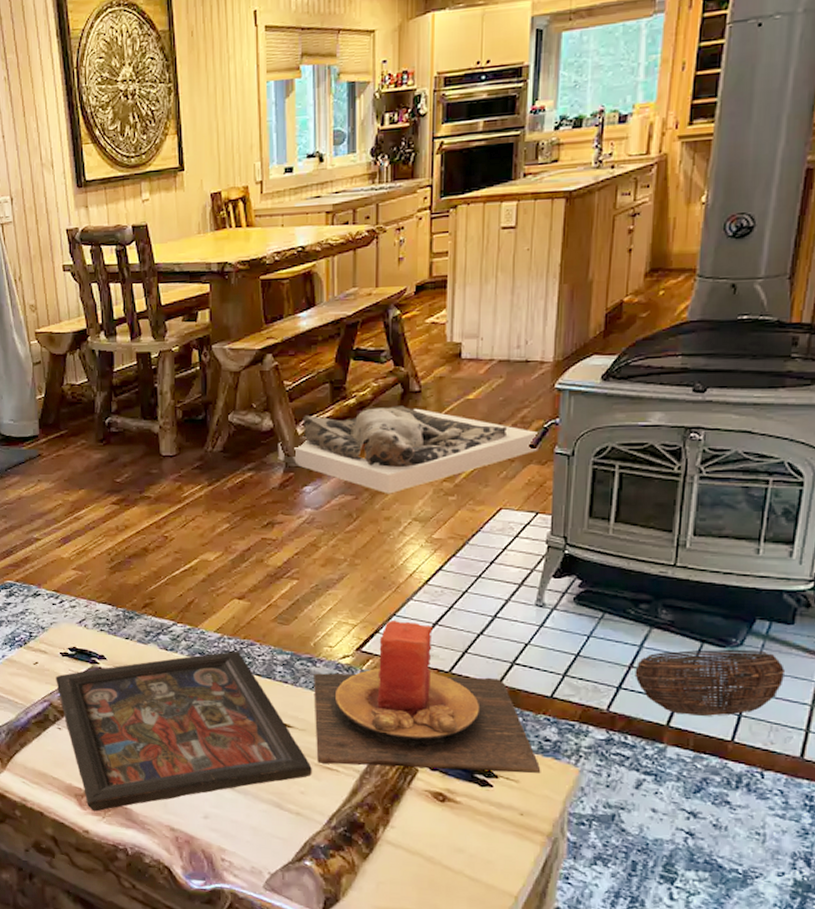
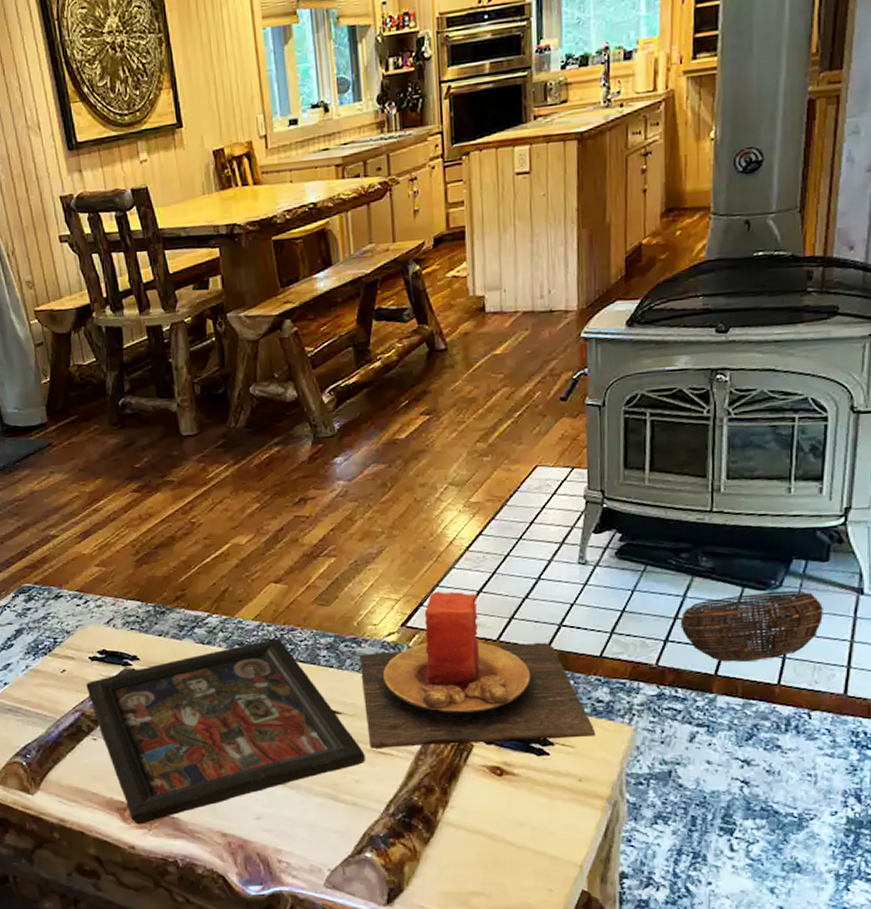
dog bed: present [278,405,539,494] -> none [303,365,569,460]

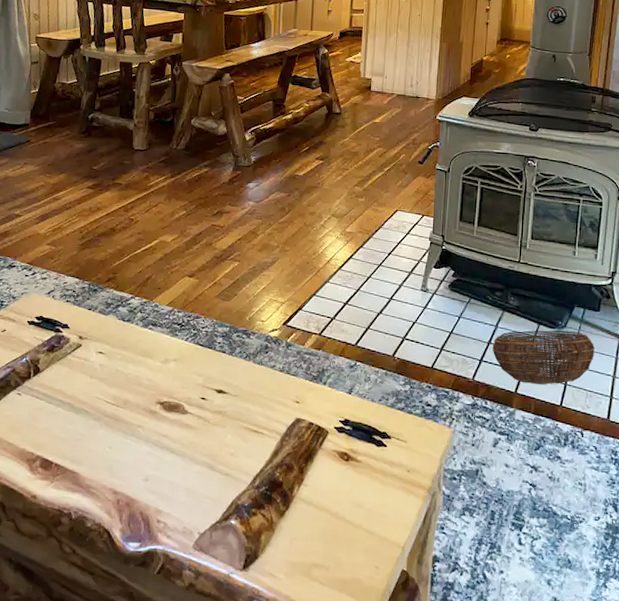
decorative tray: present [86,638,365,825] -> none [20,323,241,476]
candle: present [359,590,596,749] -> none [246,299,424,434]

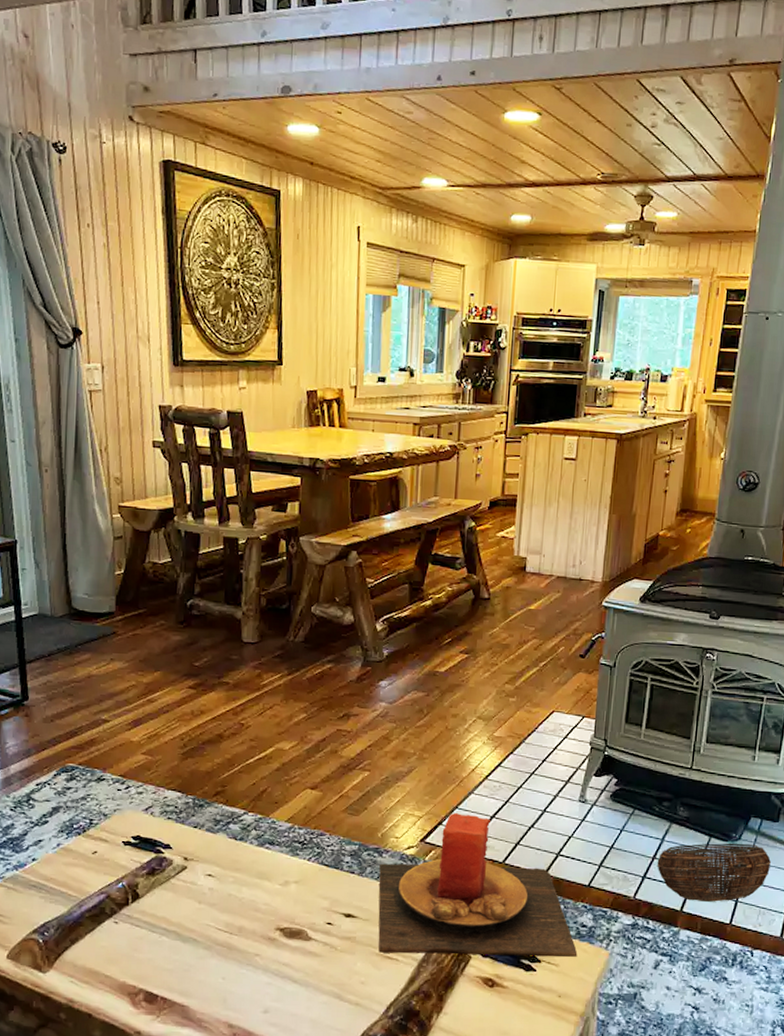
candle: none [246,299,424,434] -> present [378,812,578,958]

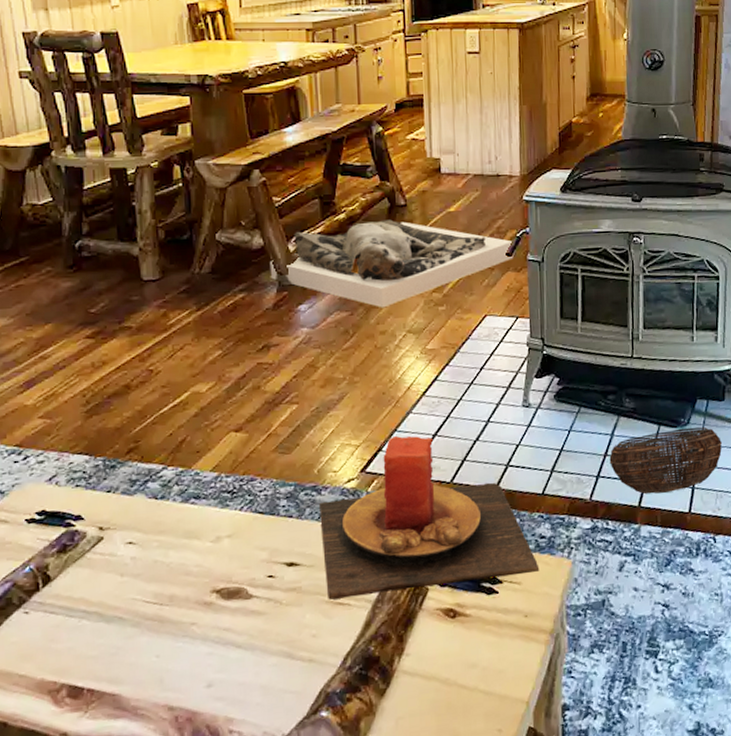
dog bed: none [357,610,588,693] -> present [269,219,514,308]

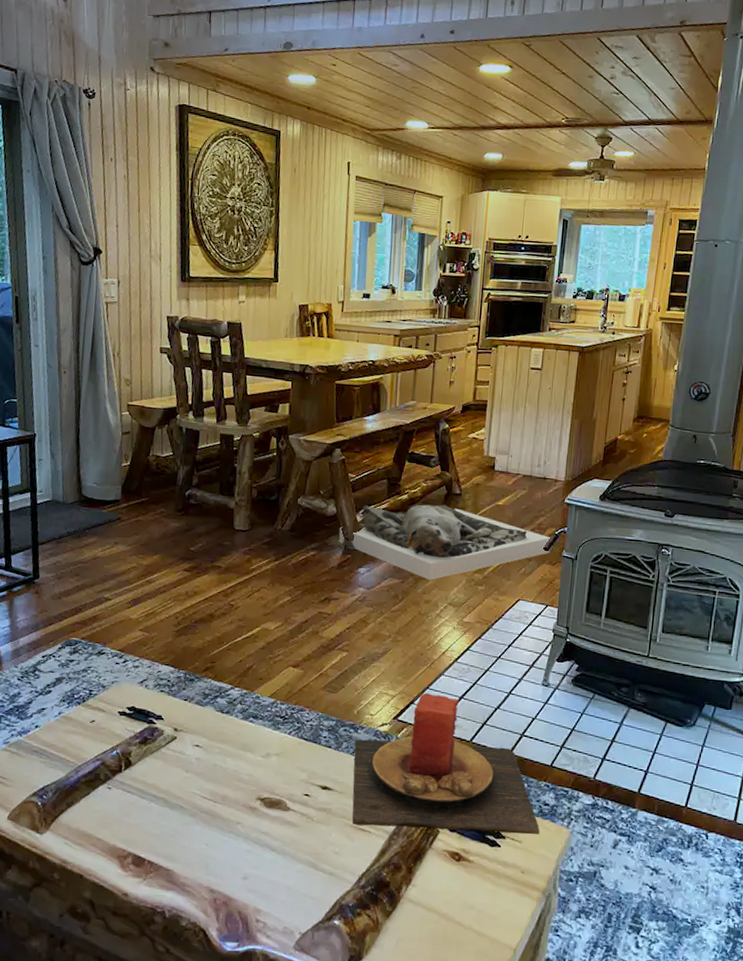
basket: present [609,426,723,495] -> none [615,728,725,786]

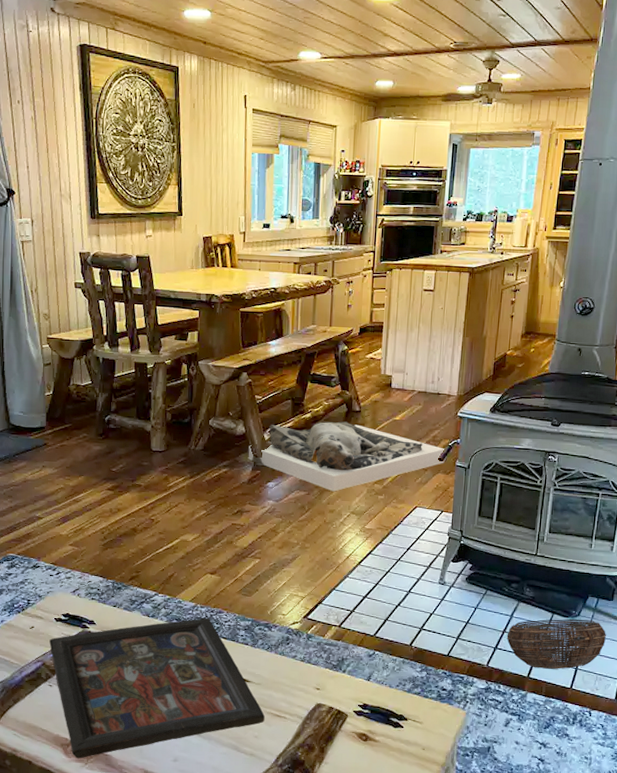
decorative tray: none [111,715,347,874] -> present [49,617,265,759]
candle: present [352,692,540,834] -> none [268,593,439,716]
basket: none [615,728,725,786] -> present [507,618,607,670]

